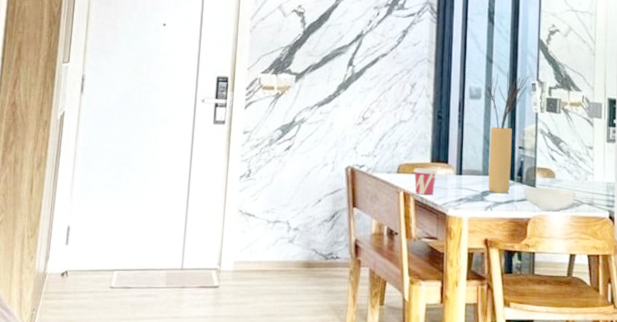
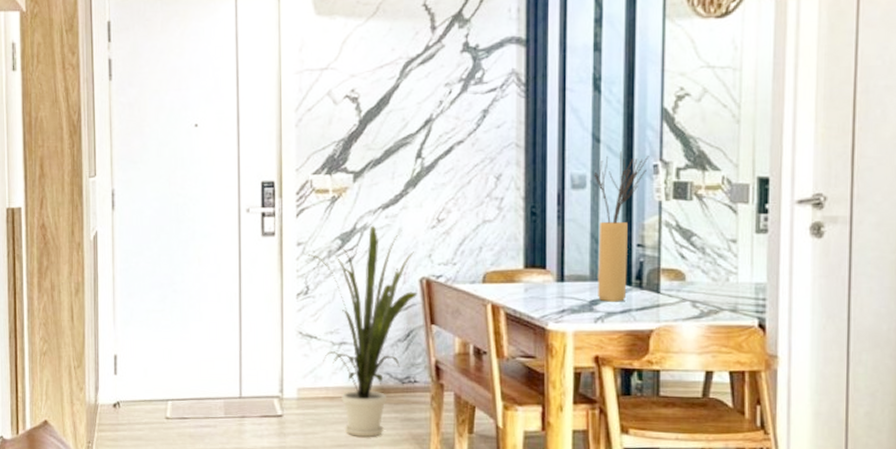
house plant: none [250,119,343,307] -> present [305,225,418,437]
cup: present [413,168,438,196] -> none [502,276,533,308]
bowl: present [523,187,576,212] -> none [643,292,714,321]

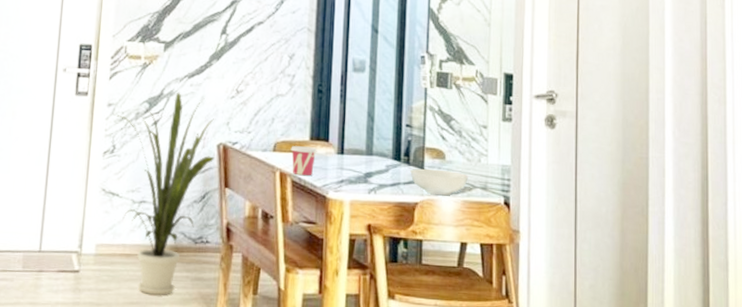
cup: none [502,276,533,308] -> present [291,146,317,176]
vase: present [594,151,649,302] -> none [372,42,418,176]
bowl: none [643,292,714,321] -> present [410,168,468,196]

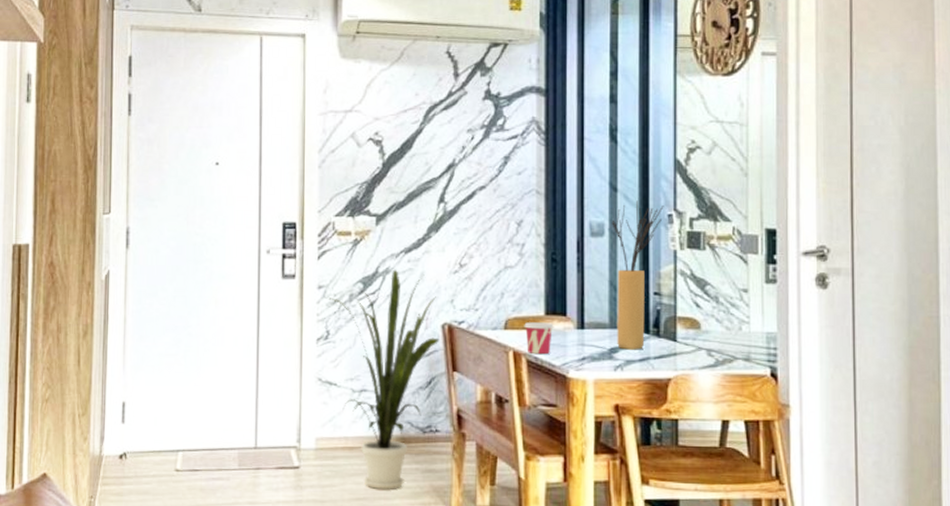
vase: none [372,42,418,176] -> present [611,200,664,350]
bowl: present [410,168,468,196] -> none [661,340,728,370]

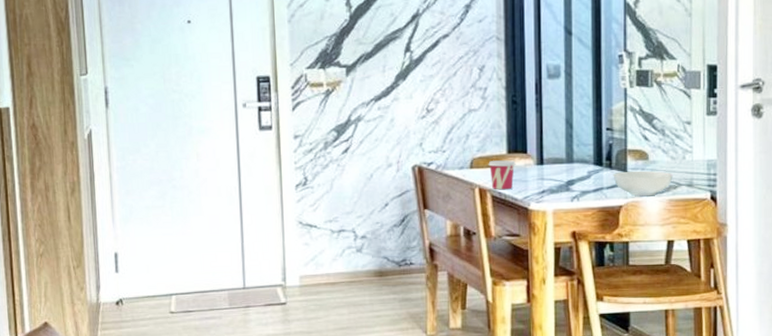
house plant: present [326,269,440,489] -> none [302,117,411,319]
vase: present [611,200,664,350] -> none [567,43,615,182]
bowl: none [661,340,728,370] -> present [613,170,673,197]

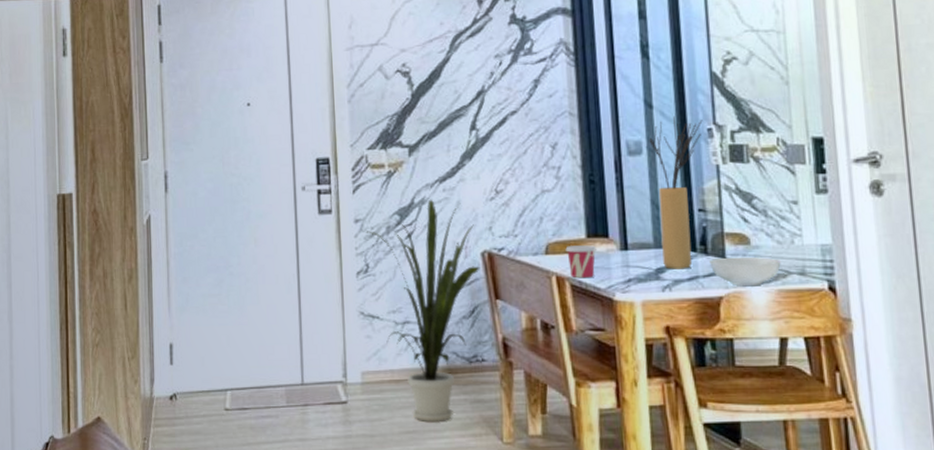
house plant: none [302,117,411,319] -> present [363,199,480,421]
vase: none [567,43,615,182] -> present [649,116,703,270]

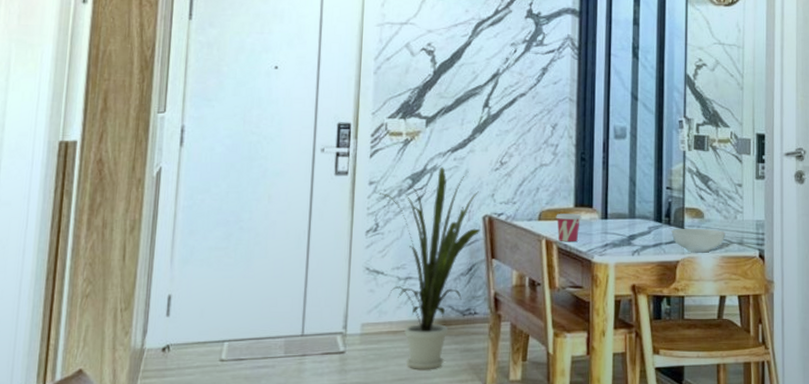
vase: present [649,116,703,270] -> none [632,108,676,237]

